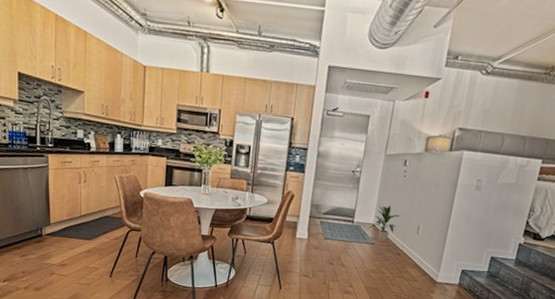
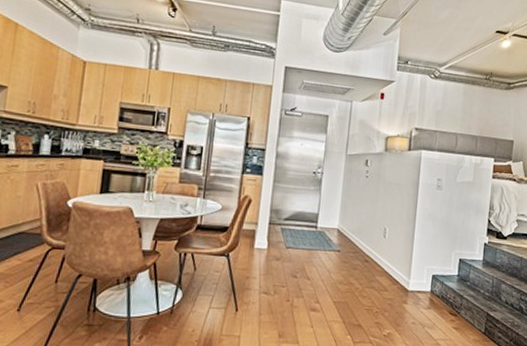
indoor plant: present [368,206,400,242] -> none [333,208,365,248]

